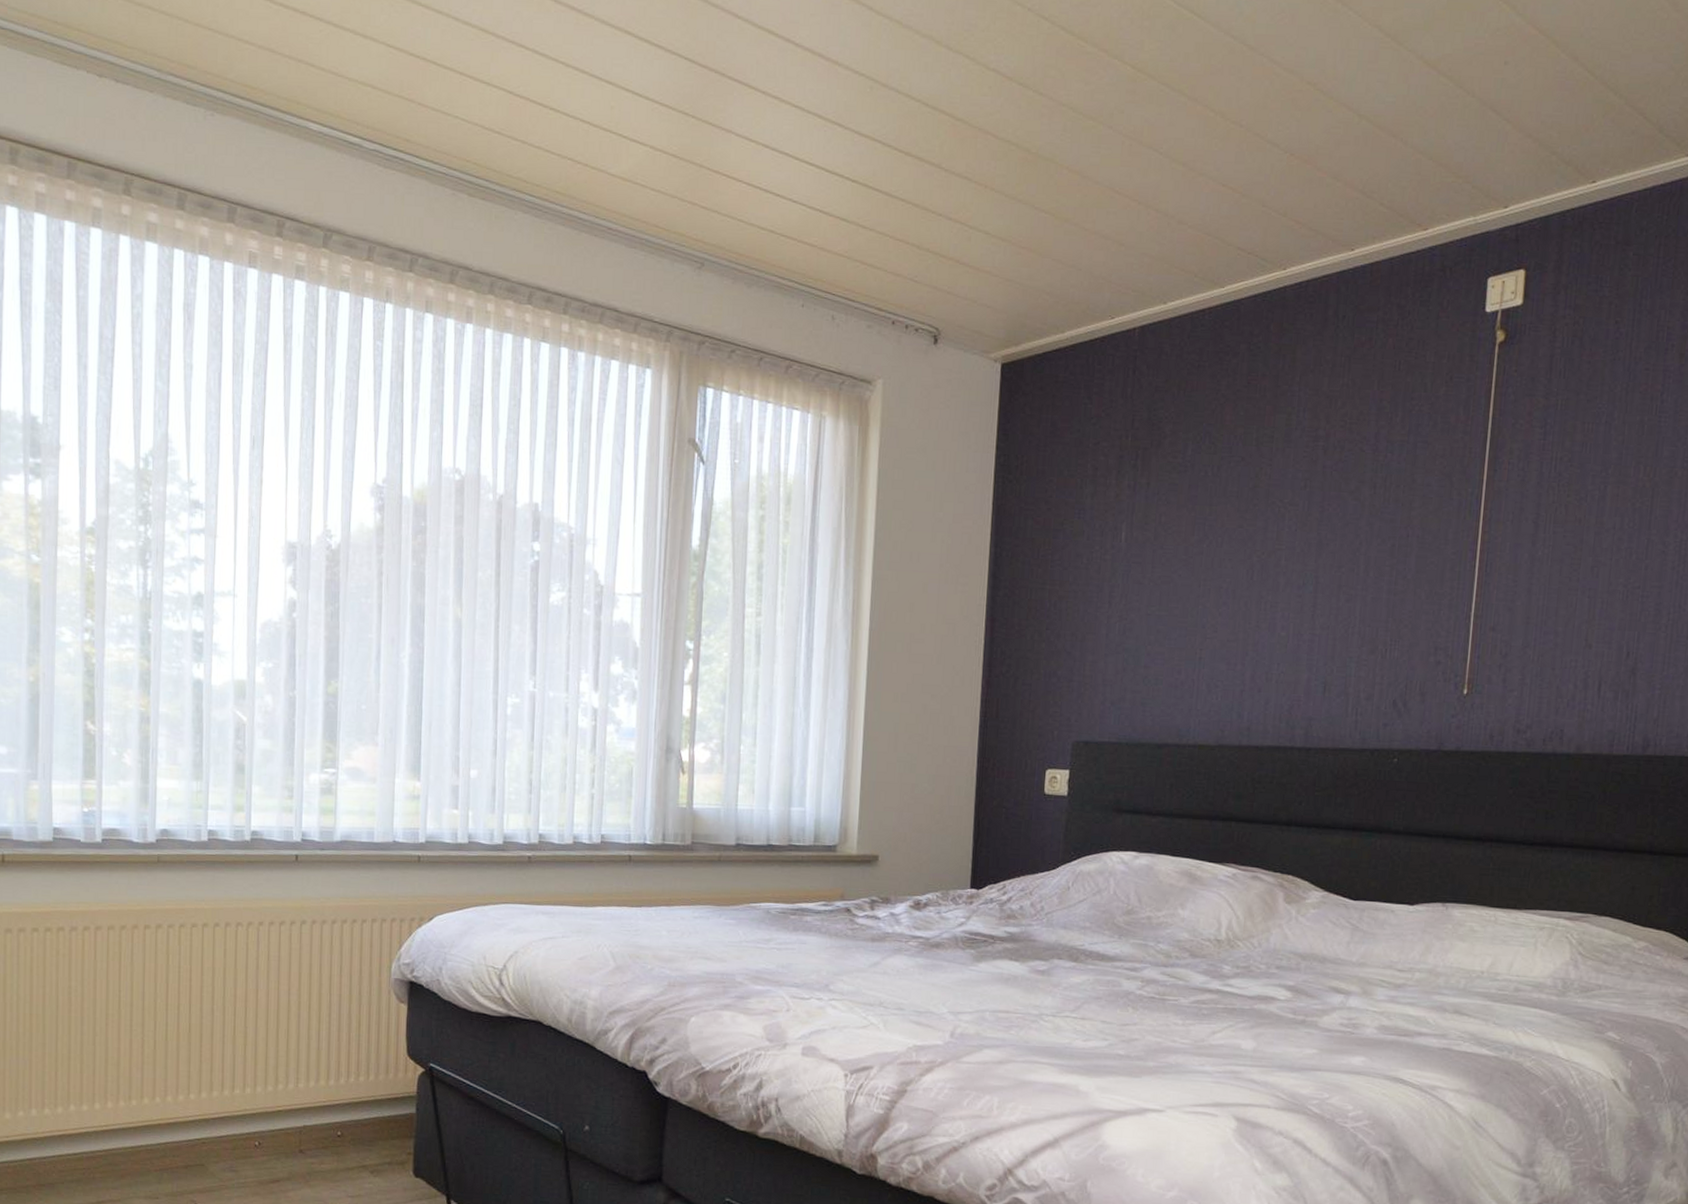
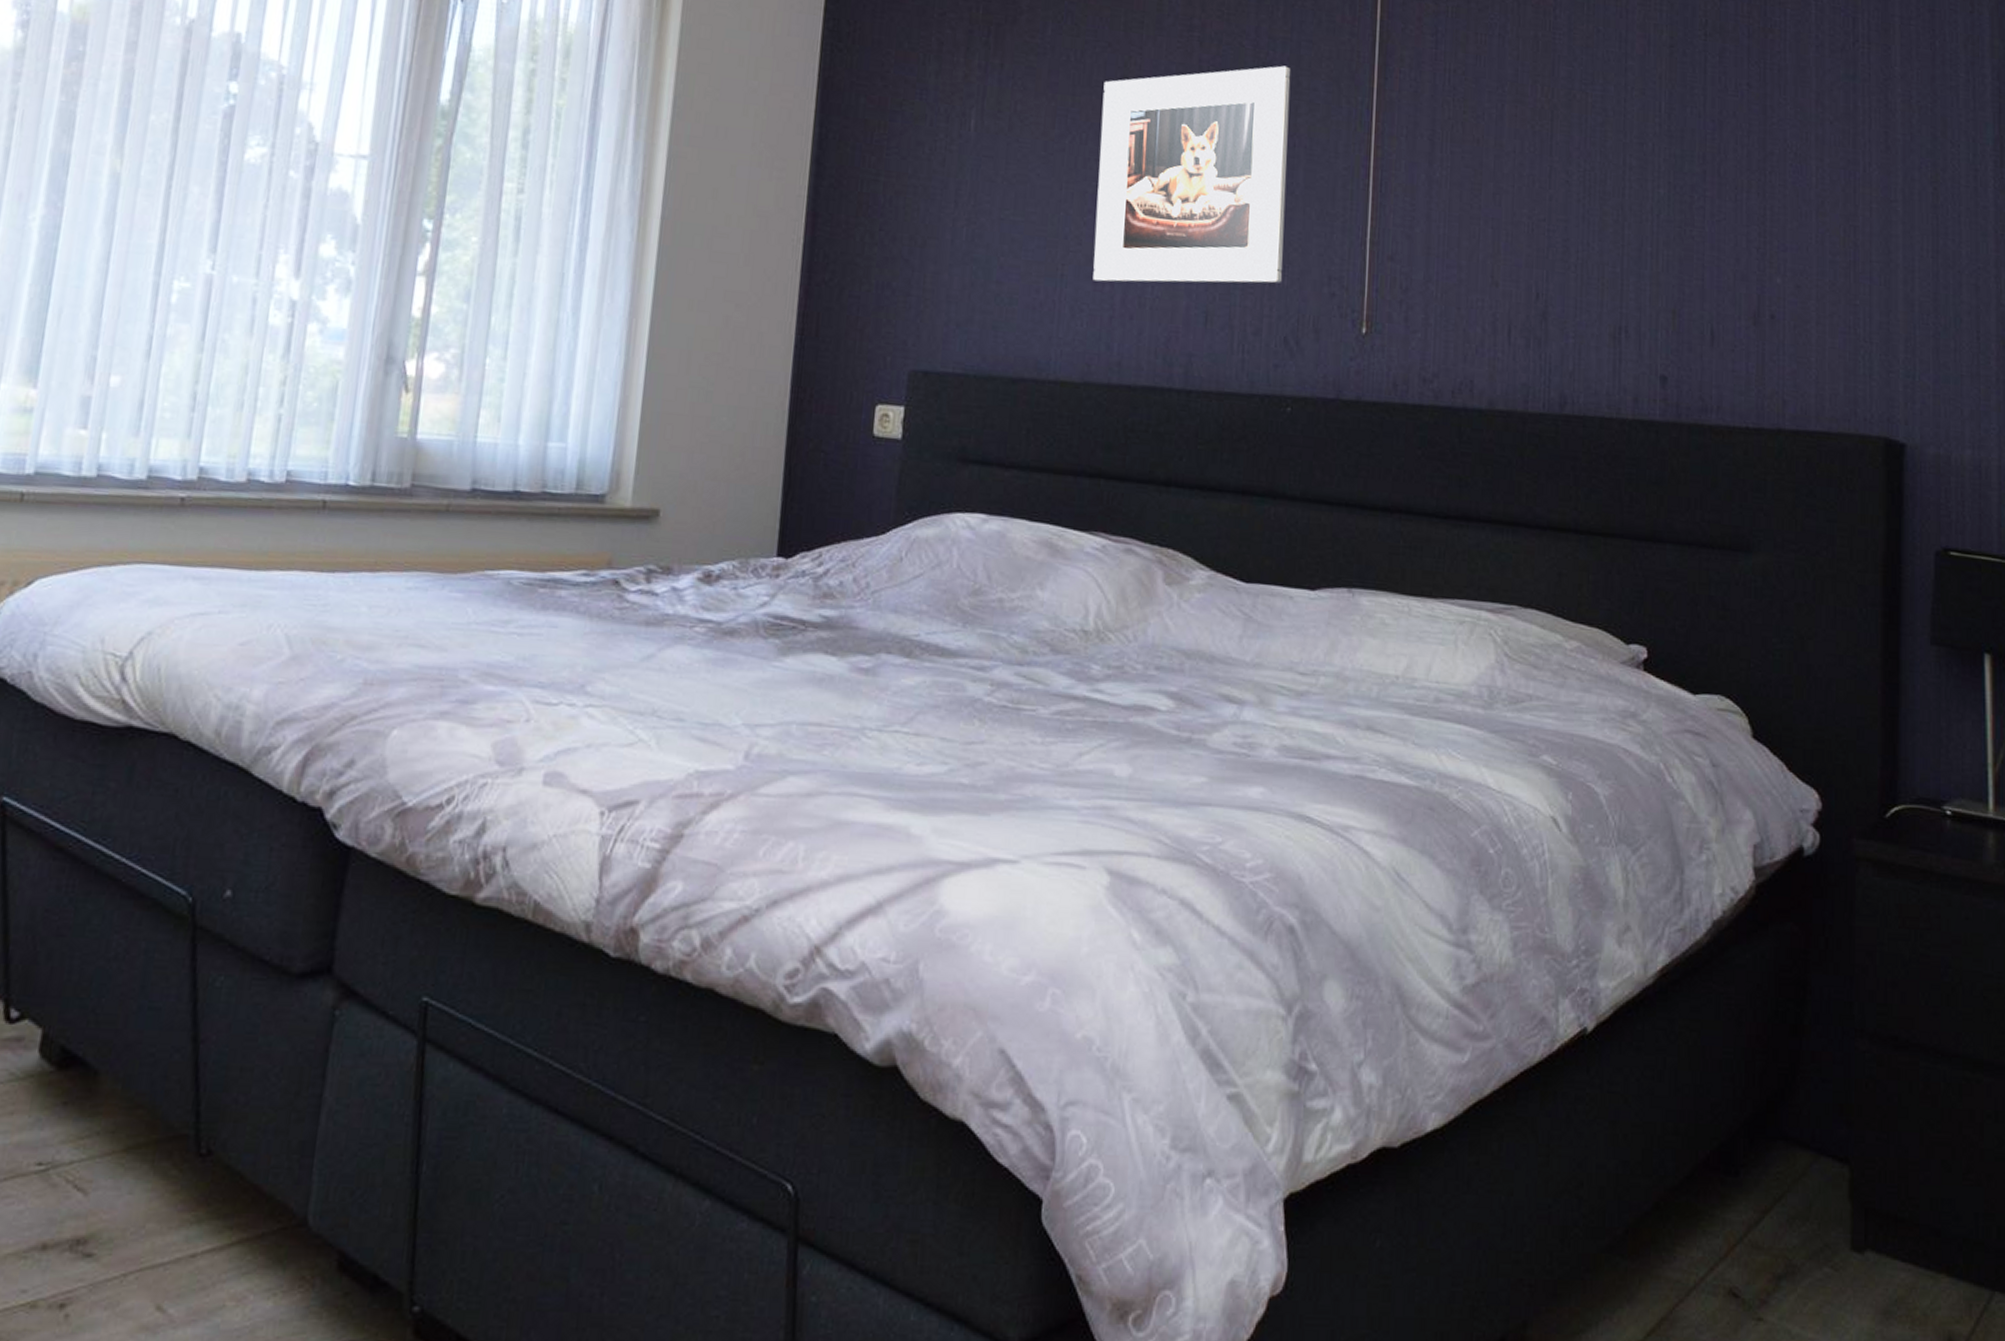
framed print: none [1226,466,1407,662] -> present [1093,65,1291,284]

